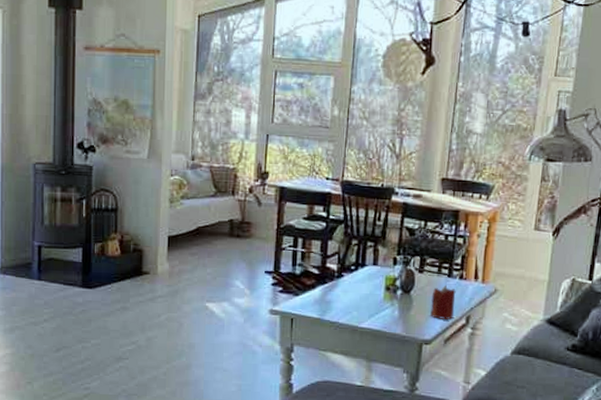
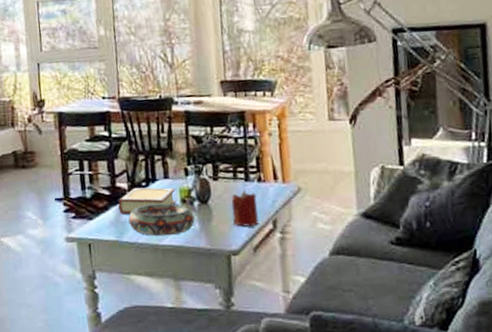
book: none [325,270,382,296] -> present [118,187,176,215]
decorative bowl: none [333,288,395,320] -> present [128,203,195,236]

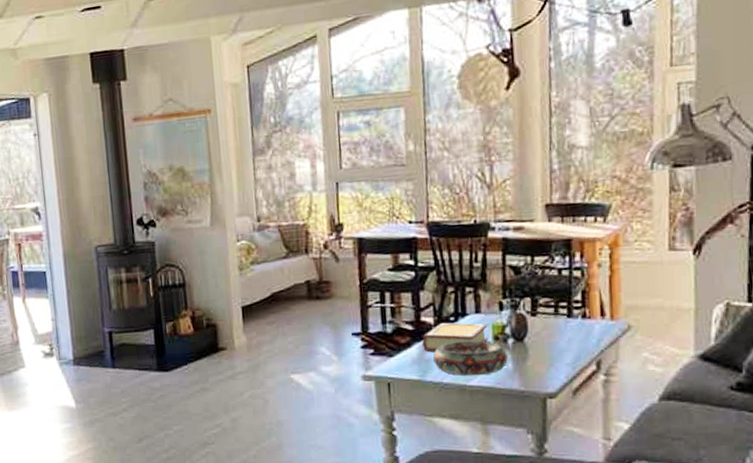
candle: present [231,190,259,227] -> none [550,327,580,368]

